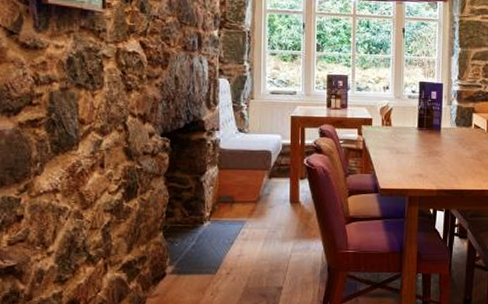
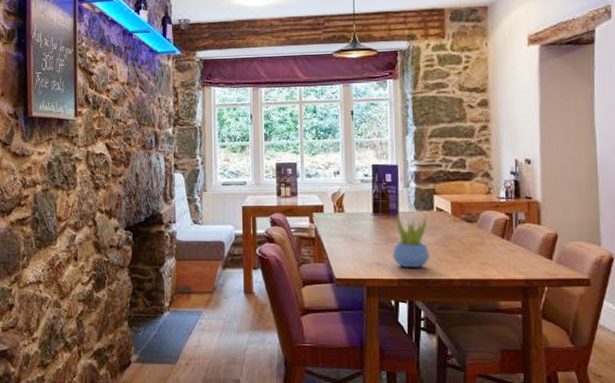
succulent plant: none [433,130,466,179] -> present [392,214,429,267]

